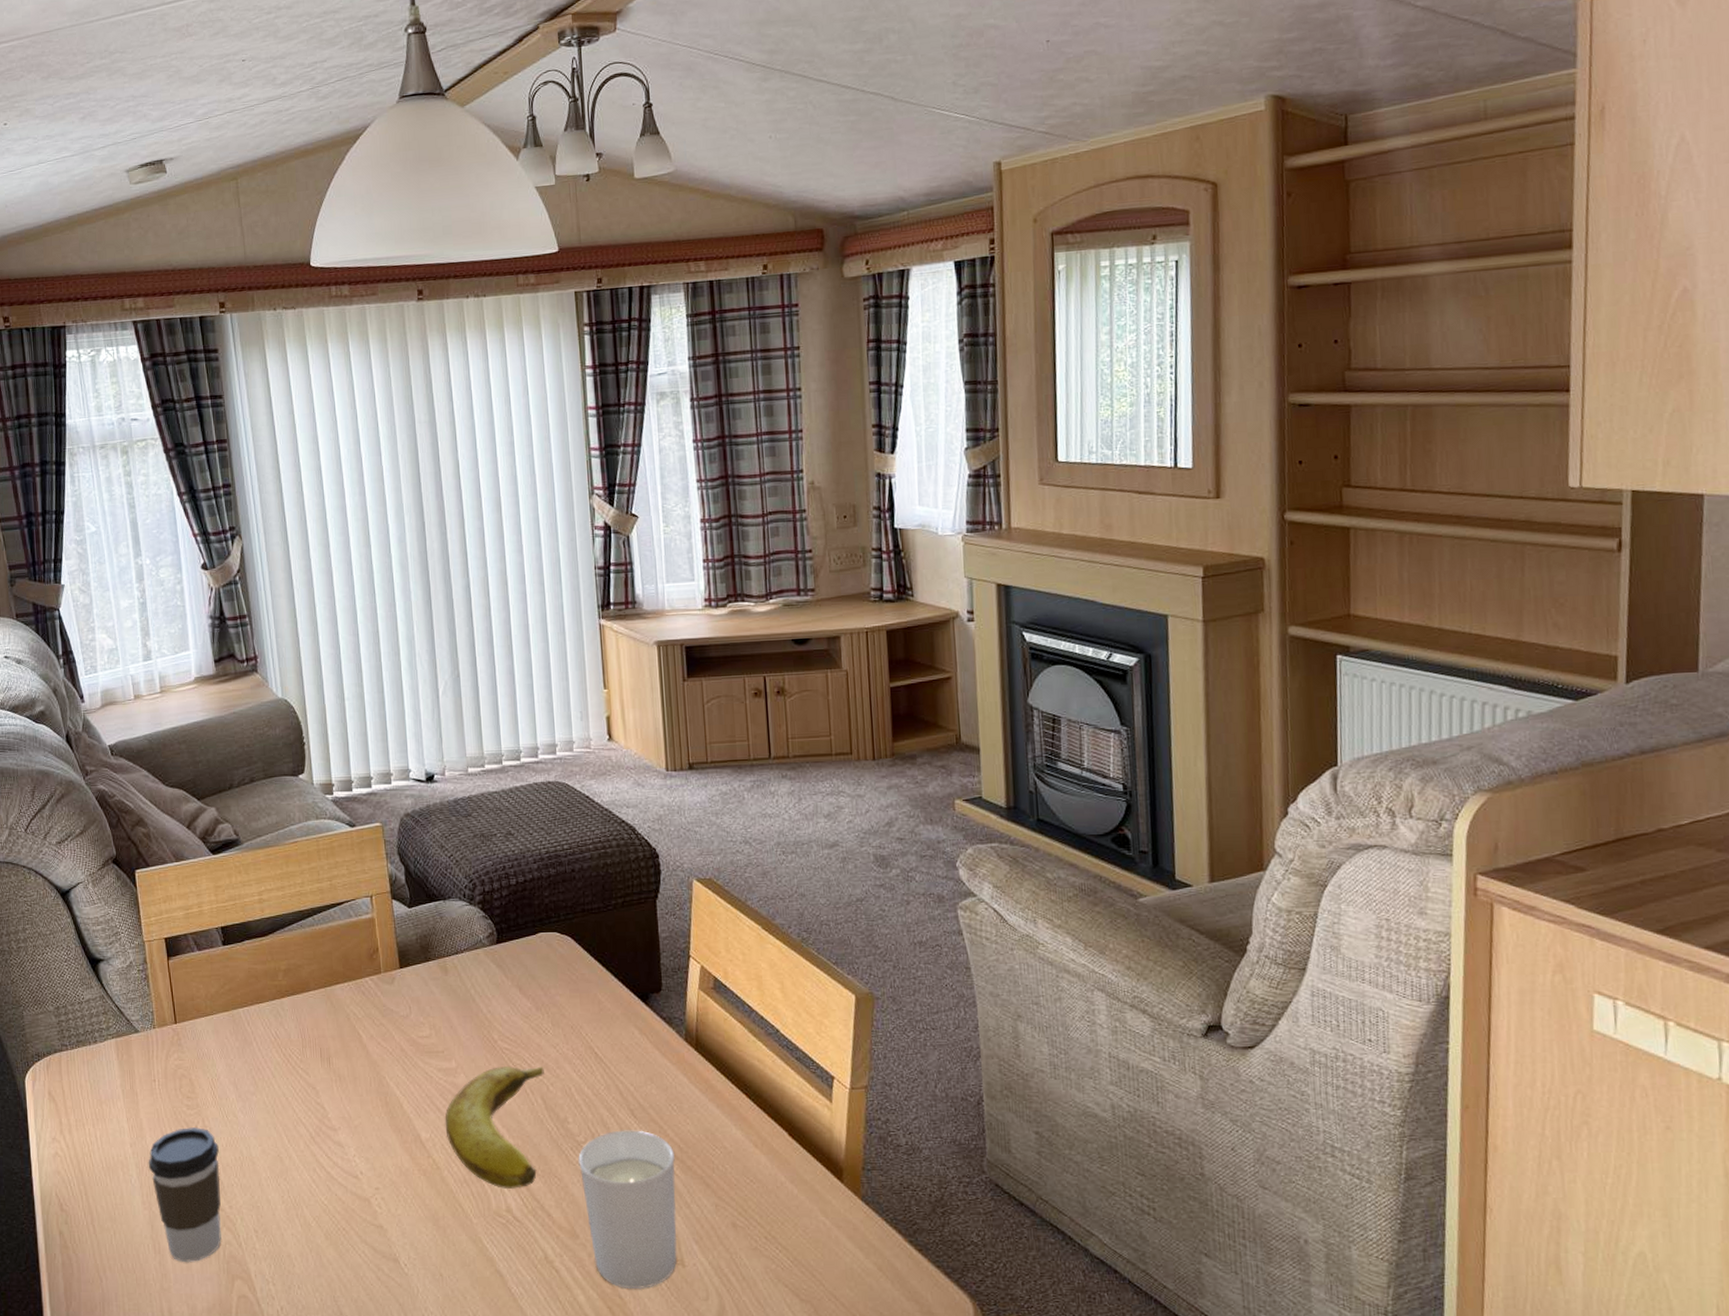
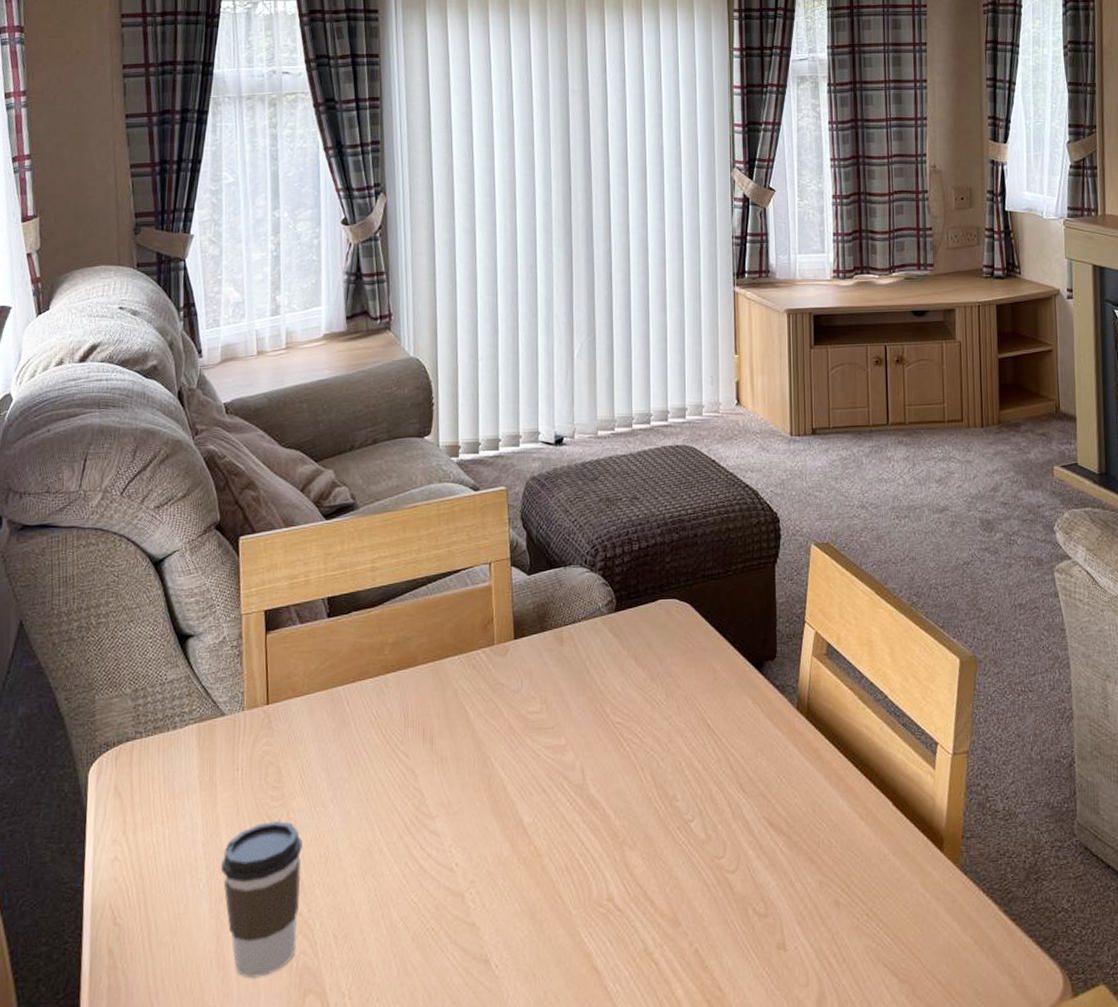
banana: present [445,1066,544,1189] -> none [549,740,655,875]
candle holder: present [578,1130,677,1288] -> none [685,805,782,979]

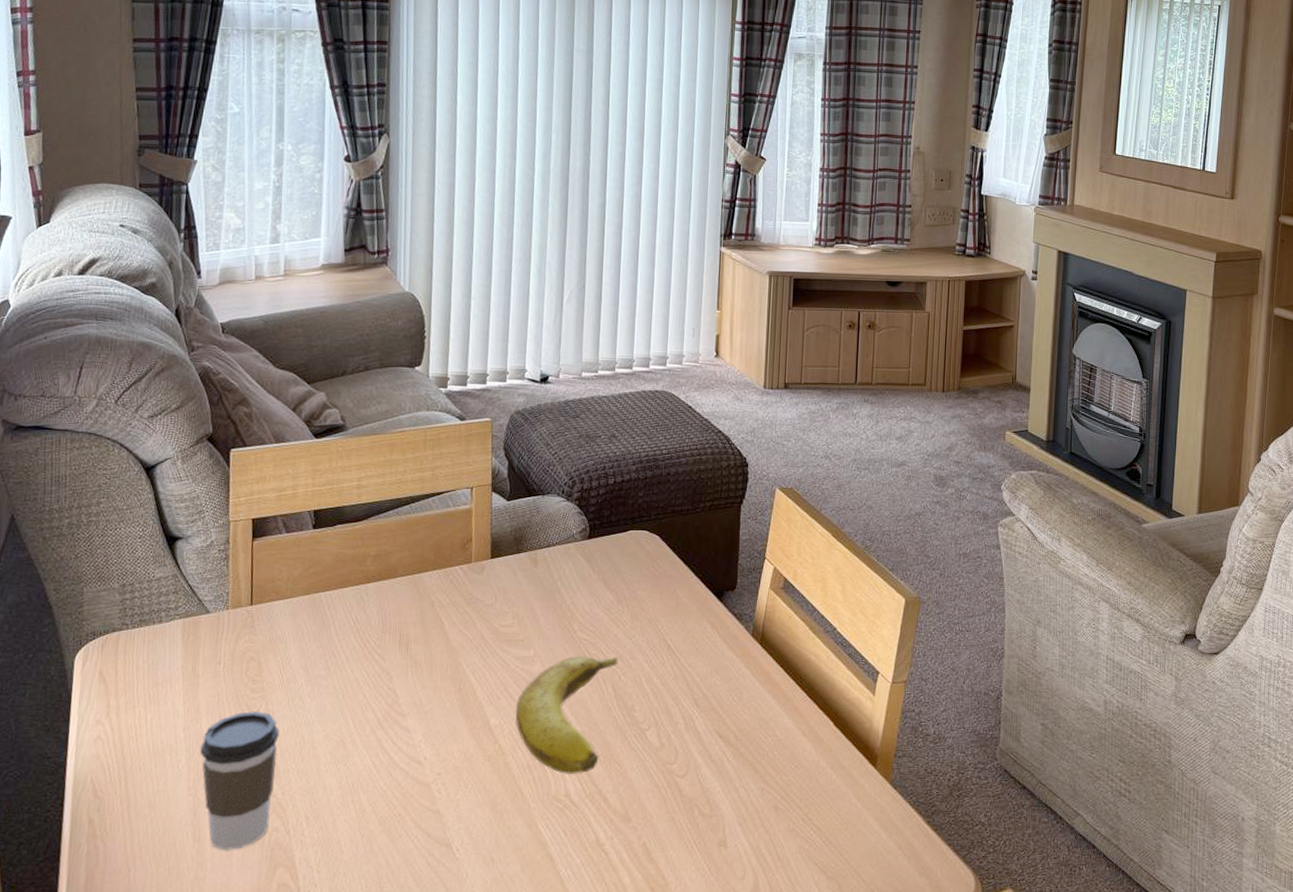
banana: none [549,740,655,875] -> present [515,656,618,774]

